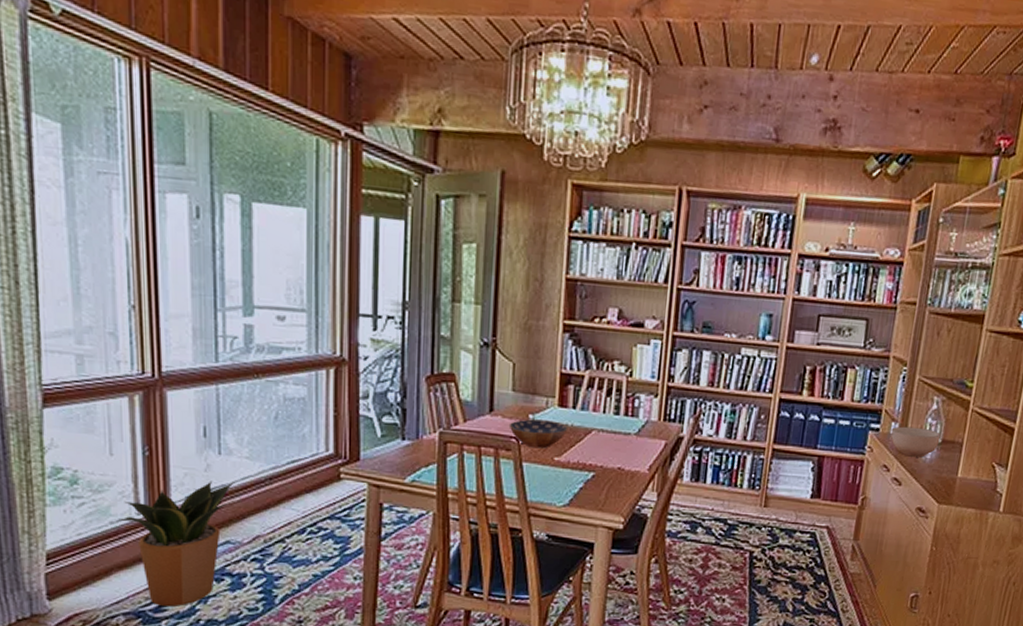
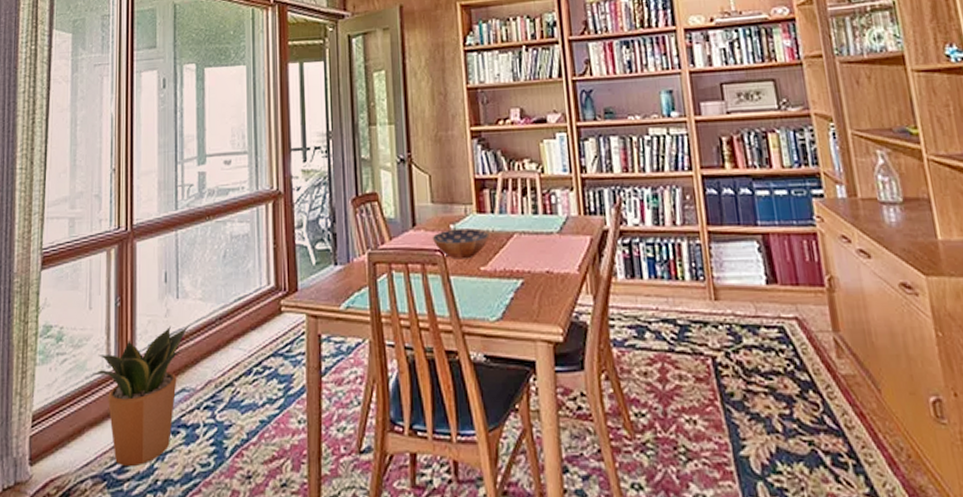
bowl: present [891,426,941,458] -> none [837,187,901,222]

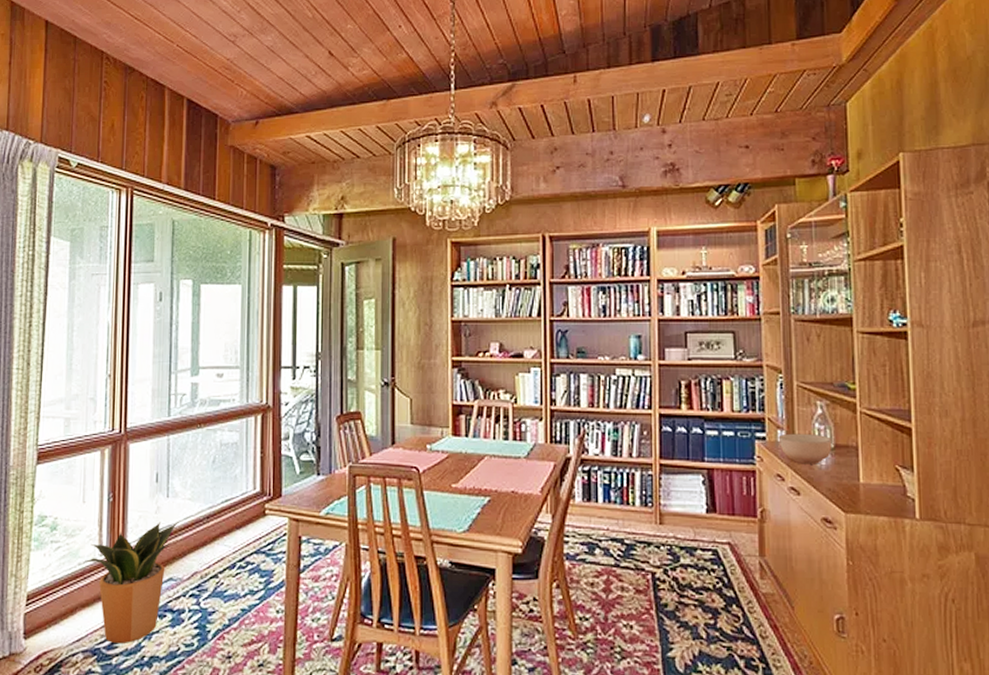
bowl: present [432,228,490,260] -> none [409,449,463,477]
bowl: none [837,187,901,222] -> present [778,433,832,464]

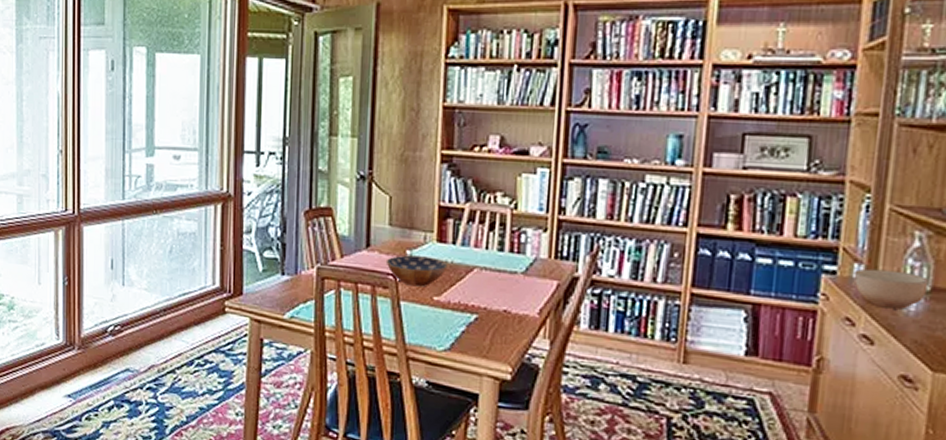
potted plant: present [86,522,178,644] -> none [43,310,135,429]
bowl: none [409,449,463,477] -> present [385,255,448,287]

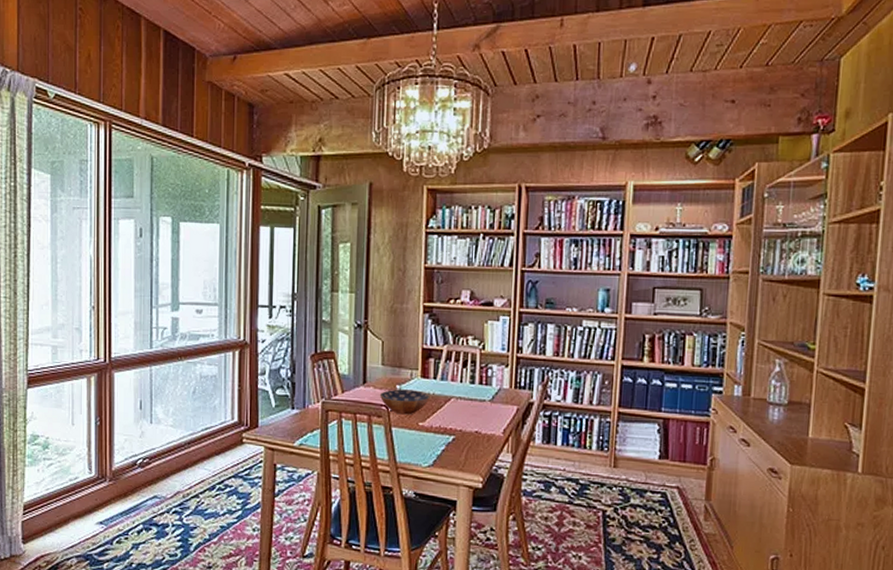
bowl: present [853,268,929,310] -> none [734,388,787,419]

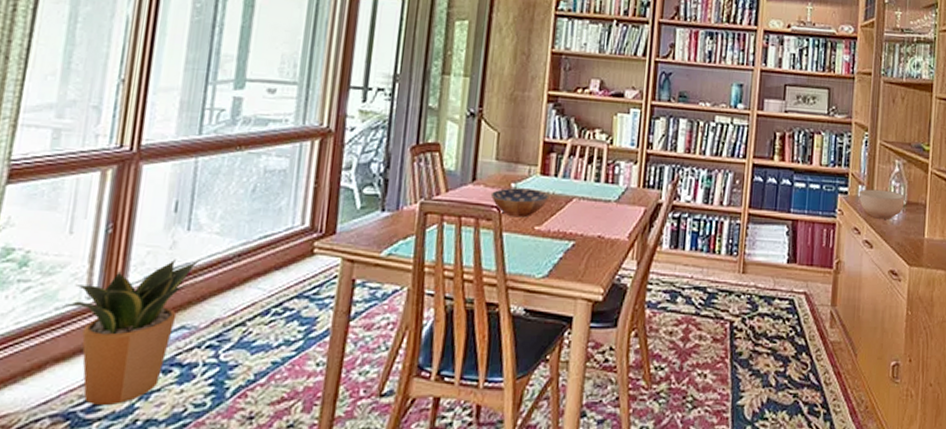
potted plant: none [77,445,162,552] -> present [66,259,200,406]
bowl: none [734,388,787,419] -> present [858,189,905,220]

